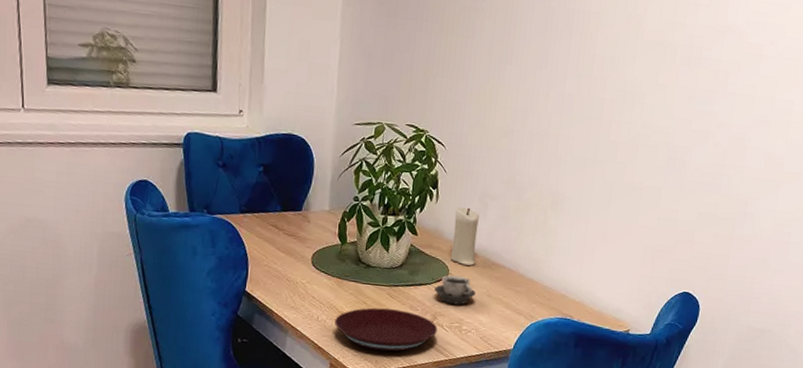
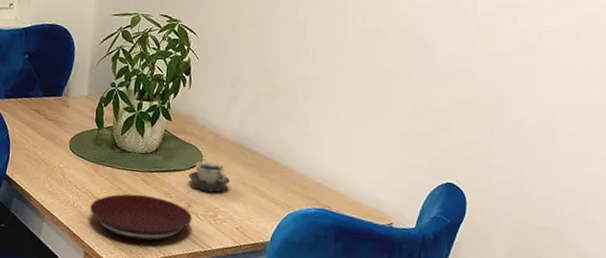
candle: present [450,207,479,266] -> none [204,93,231,152]

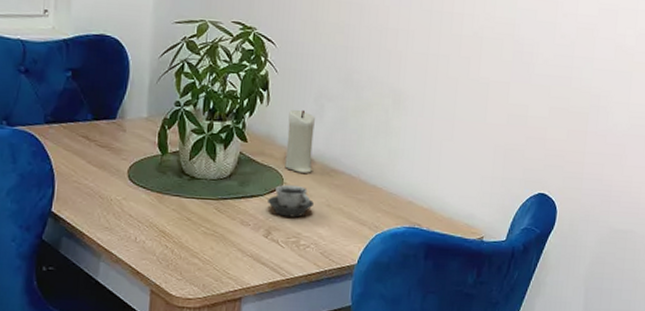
plate: present [90,193,193,241] -> none [155,224,273,274]
candle: none [204,93,231,152] -> present [285,109,315,173]

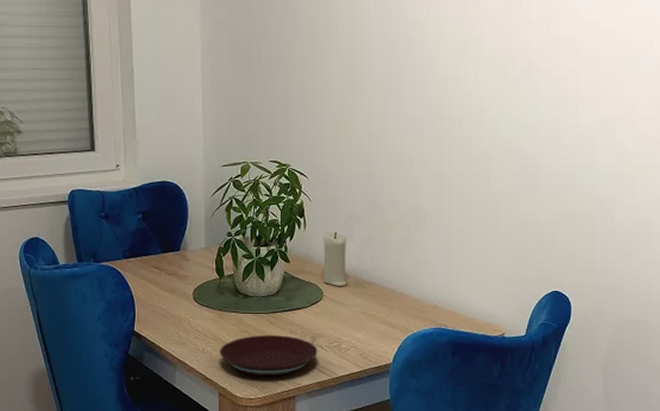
plate: none [155,224,273,274] -> present [220,335,318,376]
cup: present [268,184,314,218] -> none [311,297,350,325]

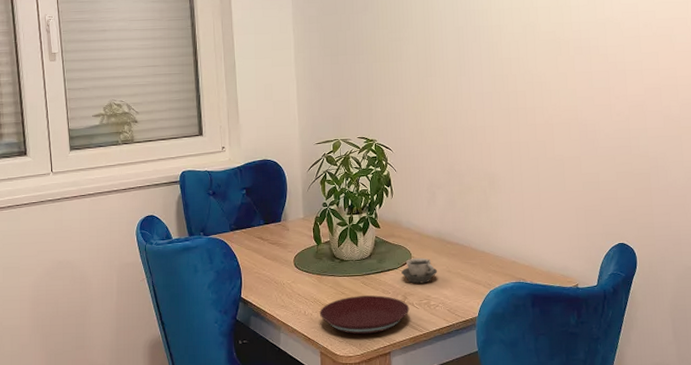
cup: none [311,297,350,325] -> present [401,257,437,284]
candle: present [323,231,347,286] -> none [409,198,433,248]

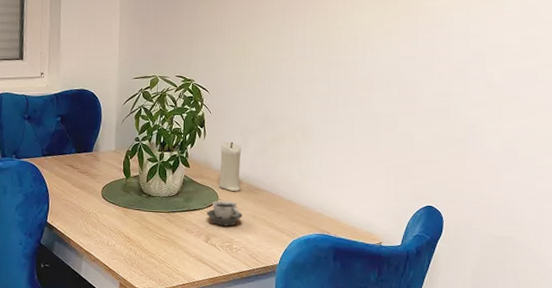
plate: present [320,295,410,335] -> none [122,232,212,271]
candle: none [409,198,433,248] -> present [219,141,241,191]

